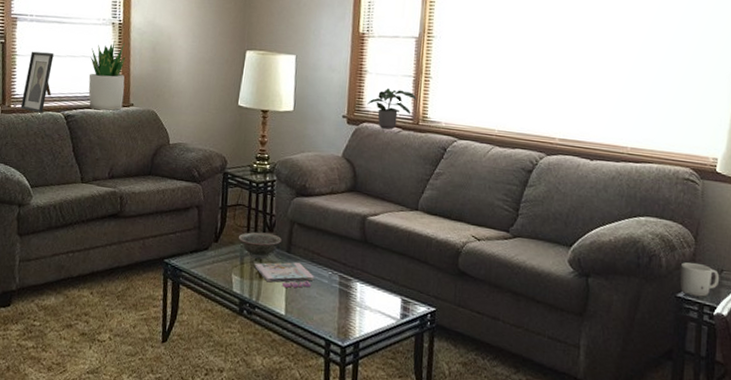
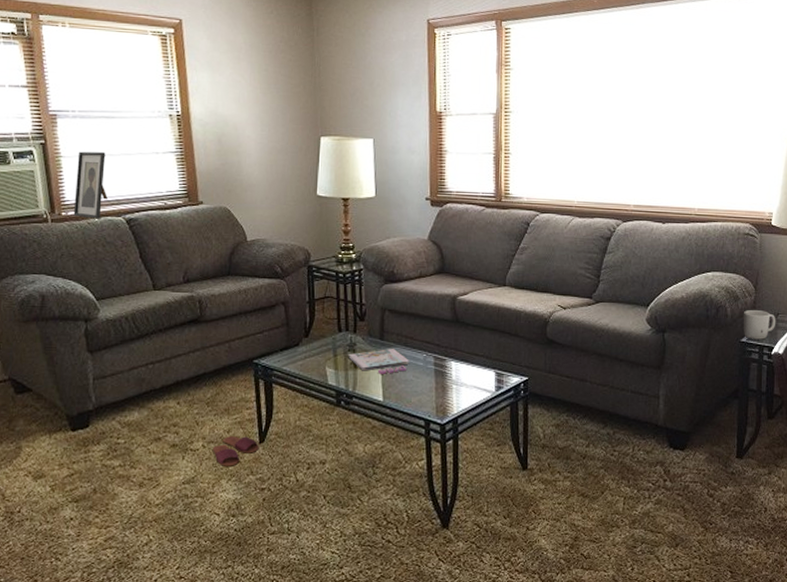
planter: present [88,41,126,111] -> none [148,135,192,211]
slippers: none [118,331,162,362] -> present [213,435,259,466]
decorative bowl: present [238,232,283,258] -> none [329,322,375,348]
potted plant: present [367,88,417,129] -> none [449,167,498,208]

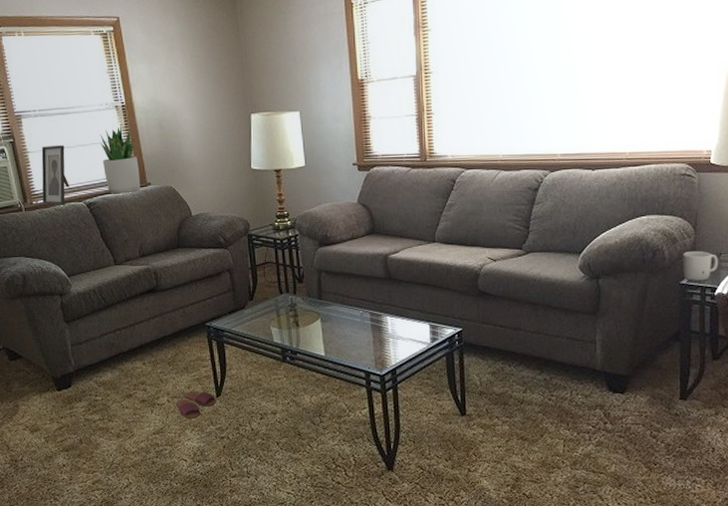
planter: none [148,135,192,211] -> present [100,124,141,194]
magazine: present [348,349,410,374] -> none [290,307,348,331]

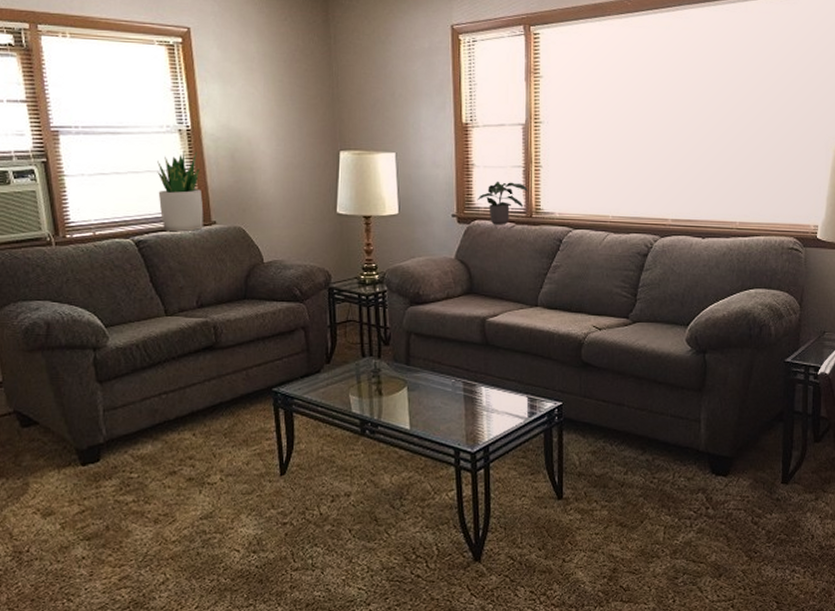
picture frame: present [41,145,69,205] -> none [78,170,115,241]
slippers: present [177,390,217,418] -> none [231,467,280,500]
potted plant: none [375,130,422,170] -> present [477,182,528,225]
mug: present [682,250,719,281] -> none [787,327,823,359]

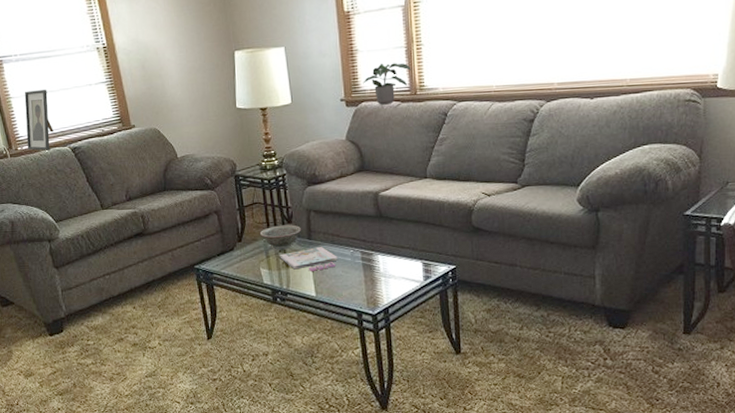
picture frame: none [78,170,115,241] -> present [24,90,54,151]
planter: present [157,151,204,232] -> none [82,65,125,138]
decorative bowl: none [351,347,400,374] -> present [259,225,302,249]
magazine: none [373,374,438,401] -> present [280,247,338,271]

